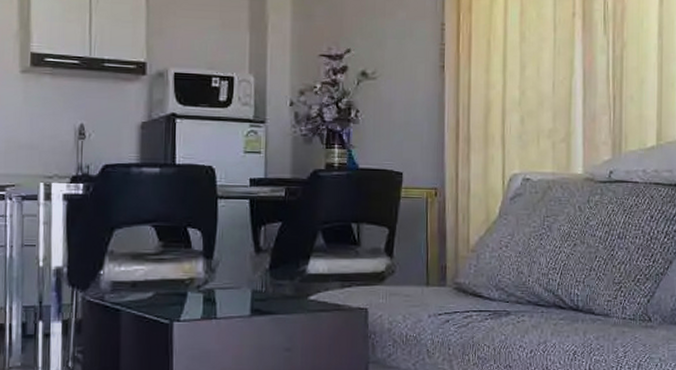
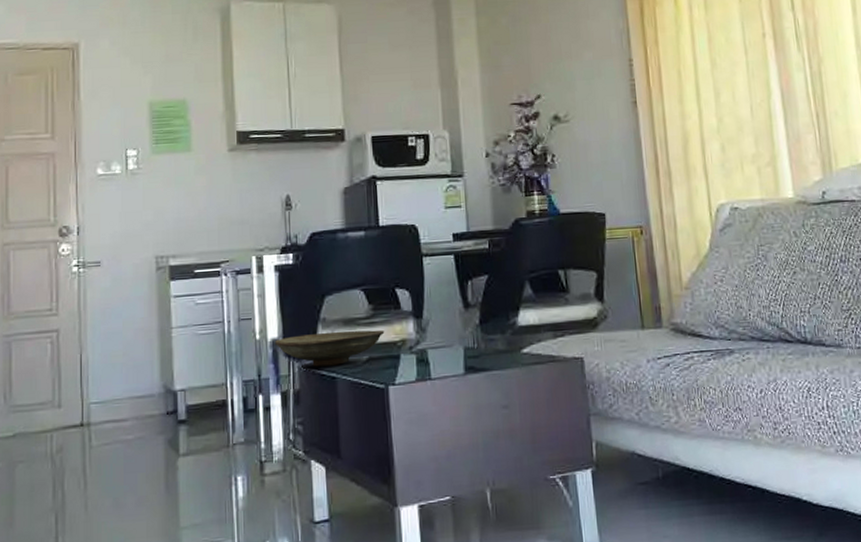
decorative bowl: none [59,265,173,298] -> present [275,329,385,367]

